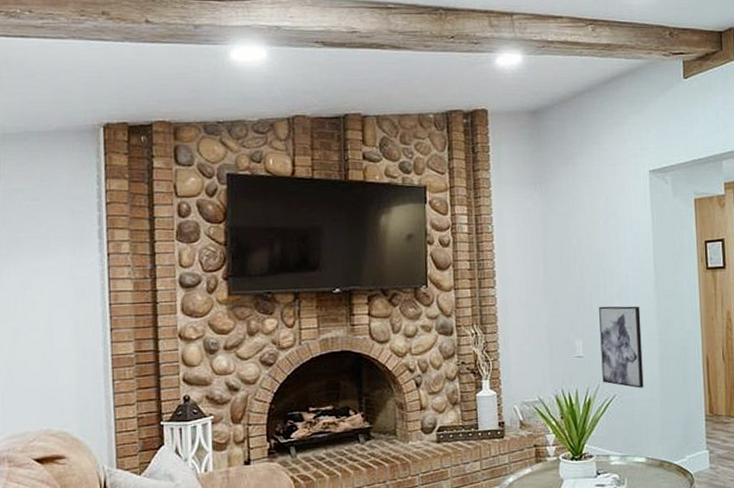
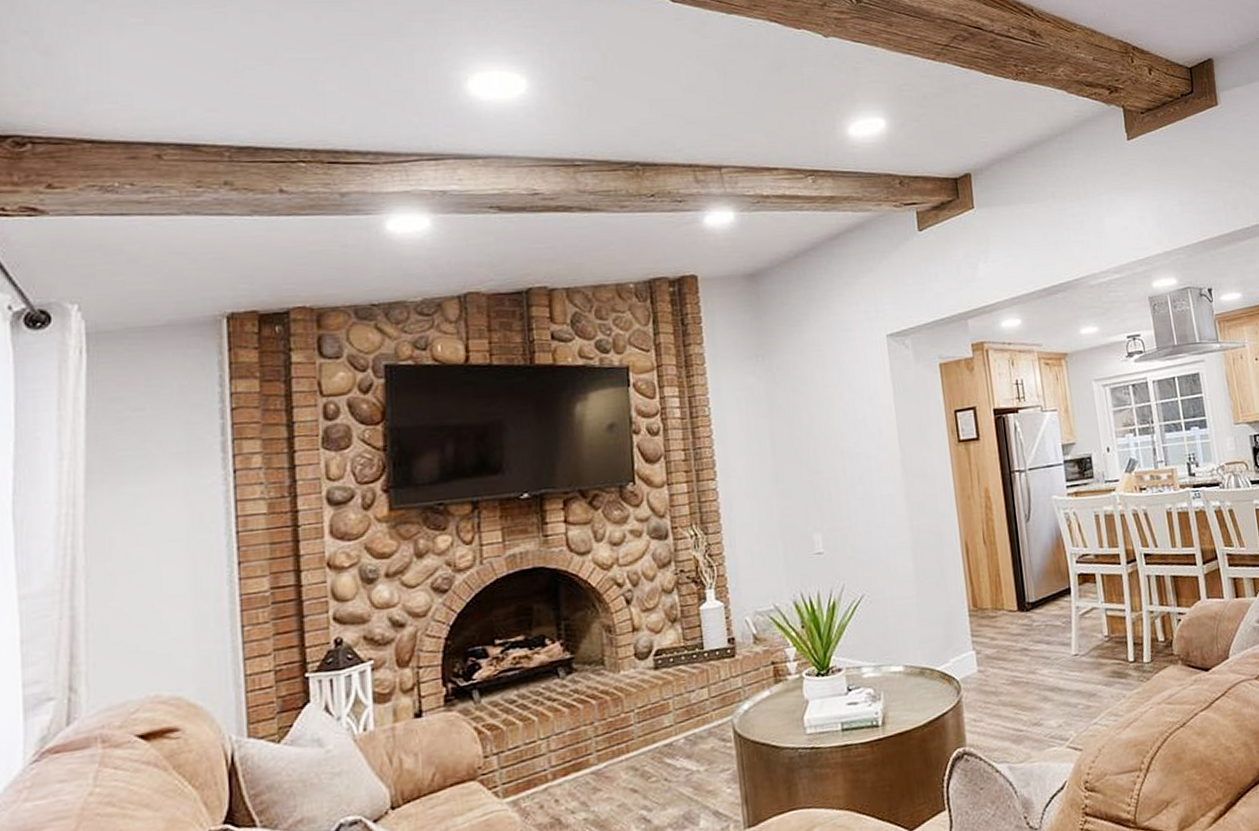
wall art: present [599,306,644,388] -> none [838,489,896,585]

